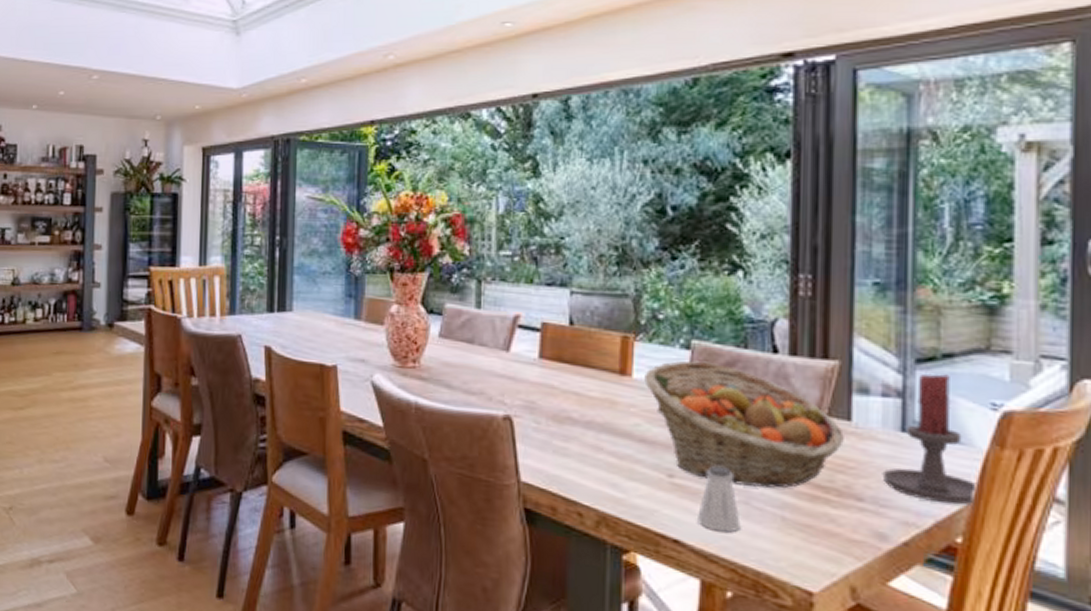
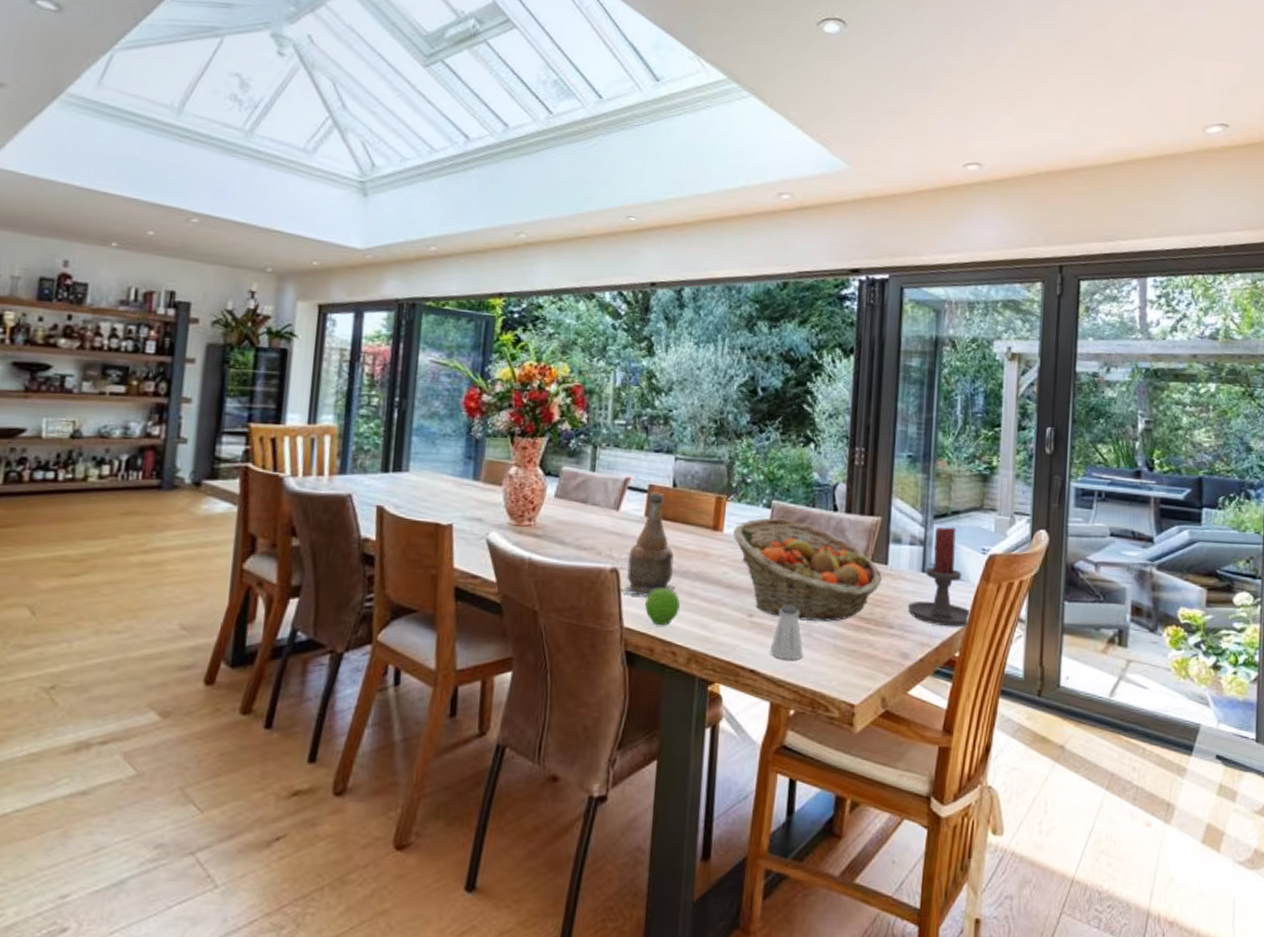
bottle: none [515,330,578,449] -> present [620,491,676,597]
fruit: none [543,439,584,483] -> present [644,587,680,626]

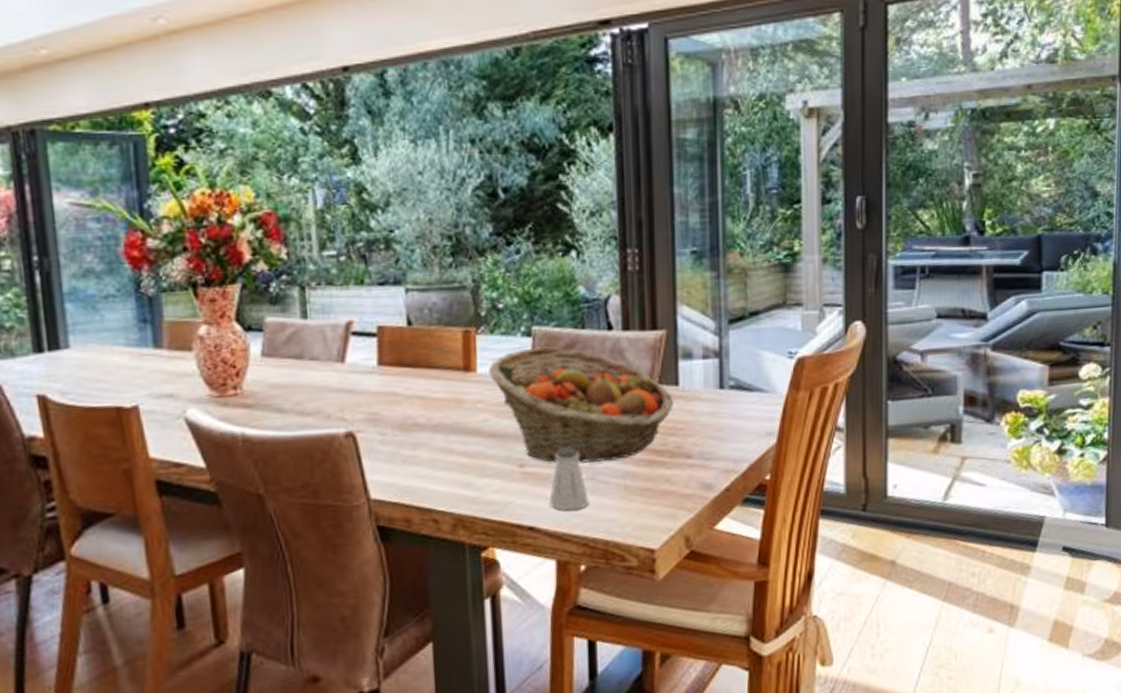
bottle: present [620,491,676,597] -> none [361,333,427,461]
fruit: present [644,587,680,626] -> none [392,447,435,492]
candle holder: present [907,526,970,627] -> none [706,331,780,448]

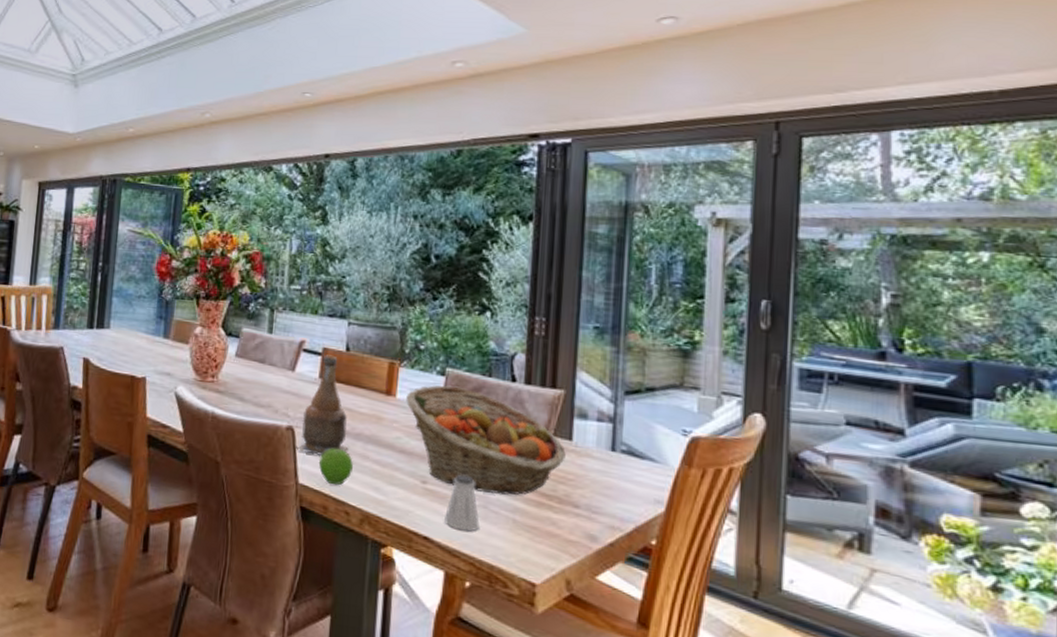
bottle: none [361,333,427,461] -> present [296,354,349,456]
fruit: none [392,447,435,492] -> present [318,448,353,486]

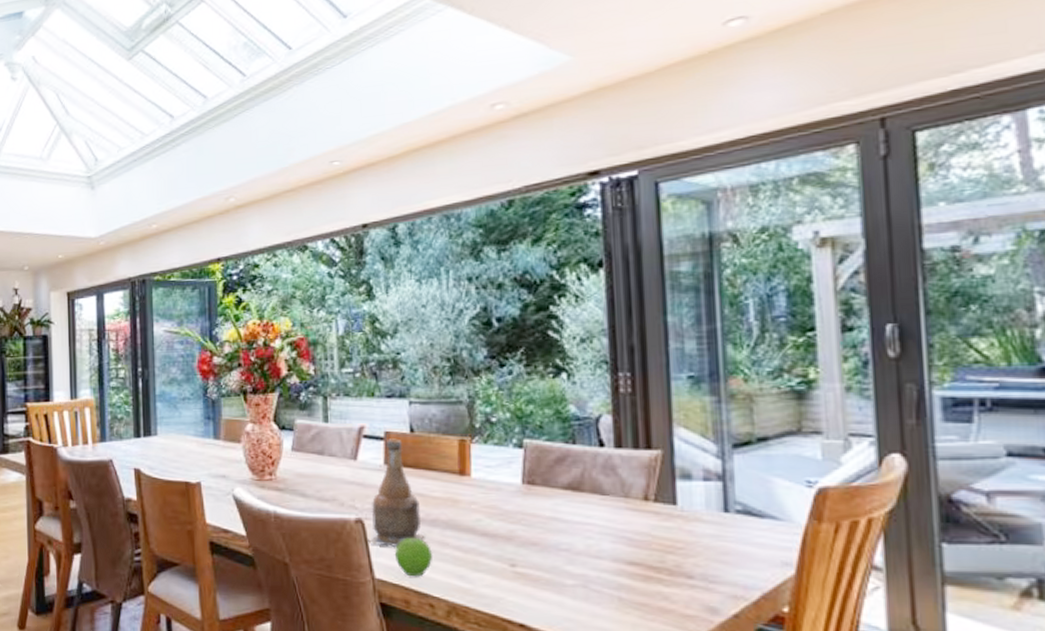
fruit basket: present [406,385,566,495] -> none [482,458,671,571]
saltshaker: present [444,475,480,531] -> none [540,554,581,615]

